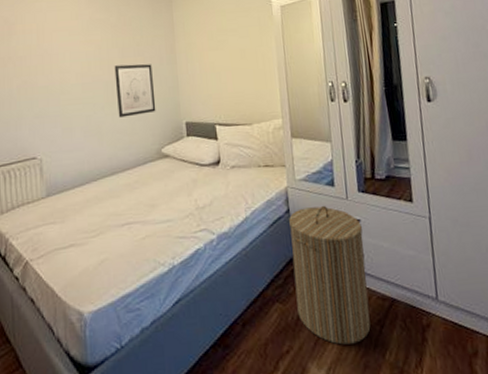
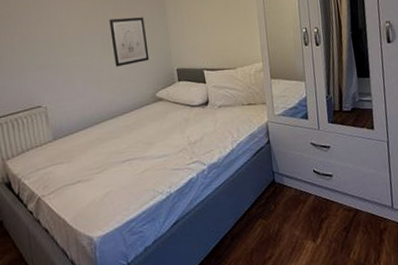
laundry hamper: present [289,205,371,345] -> none [270,135,338,249]

